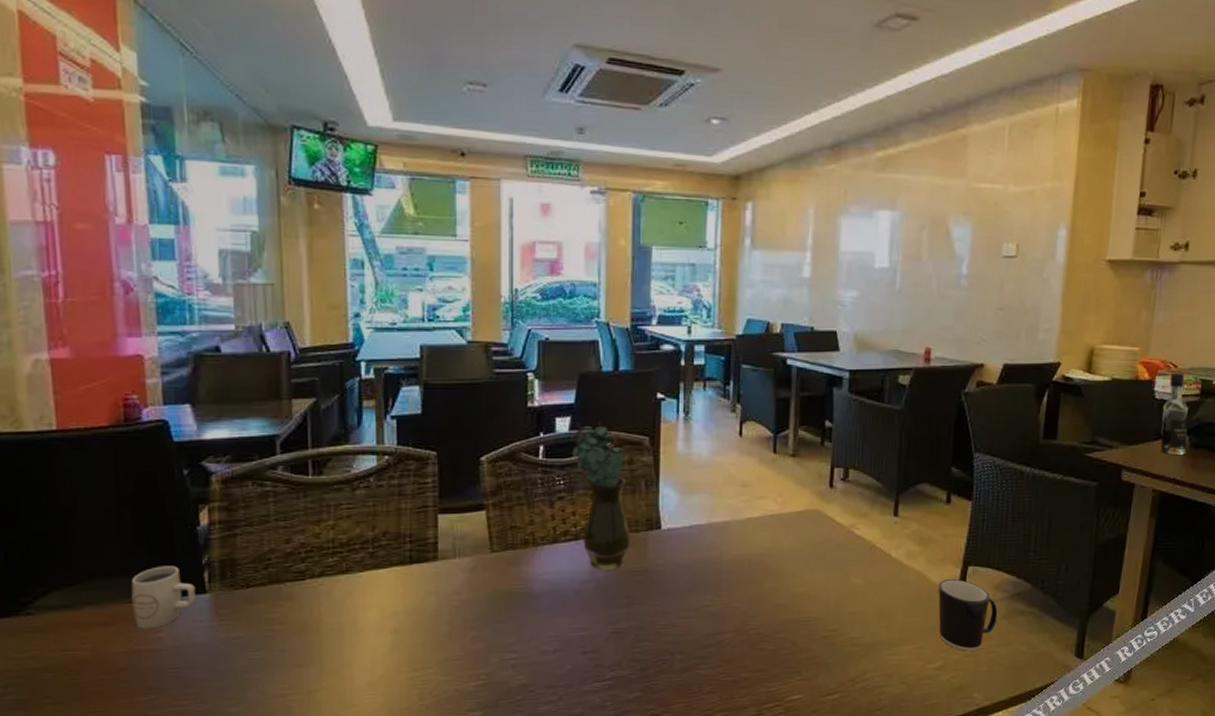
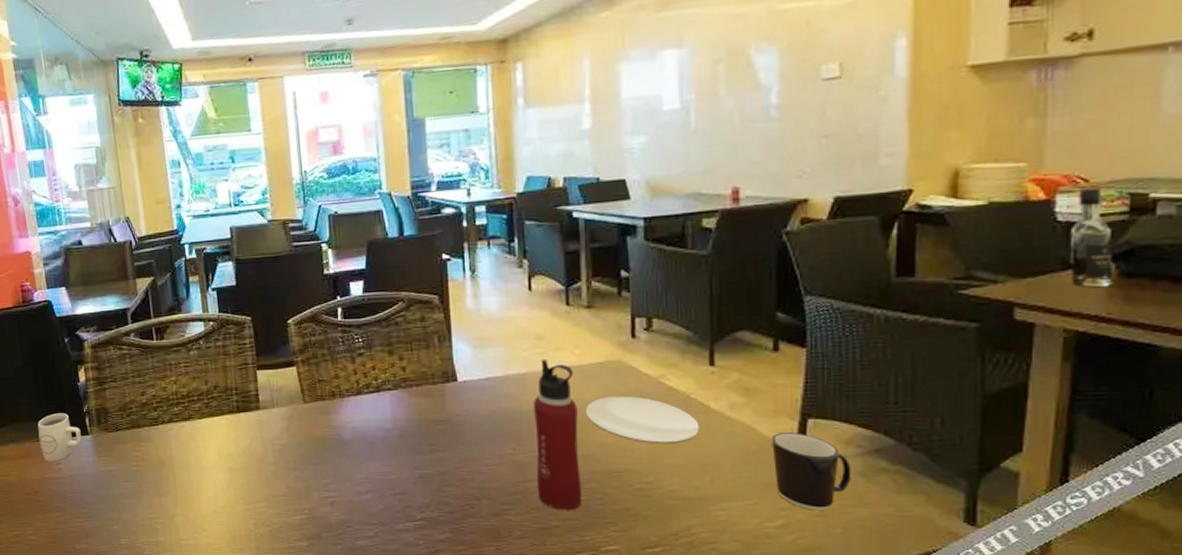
vase: present [572,422,631,570] -> none [367,284,429,419]
water bottle: none [730,506,775,663] -> present [533,358,582,511]
plate: none [782,545,881,593] -> present [585,396,700,444]

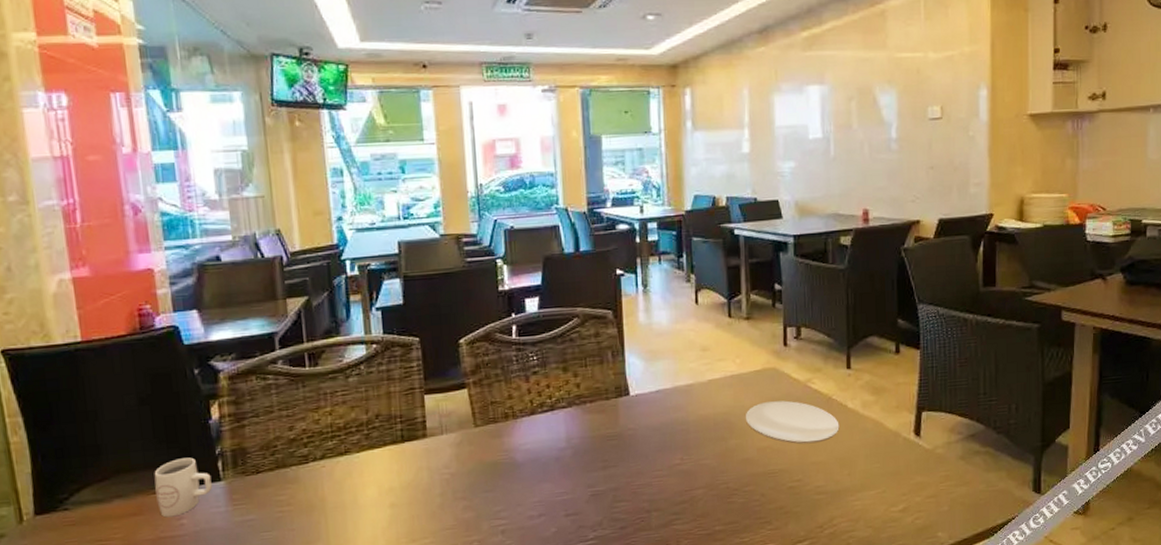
water bottle: present [533,358,582,511] -> none [699,369,742,516]
mug: present [772,432,851,511] -> none [895,424,954,493]
bottle: present [1069,187,1113,288] -> none [1095,214,1122,294]

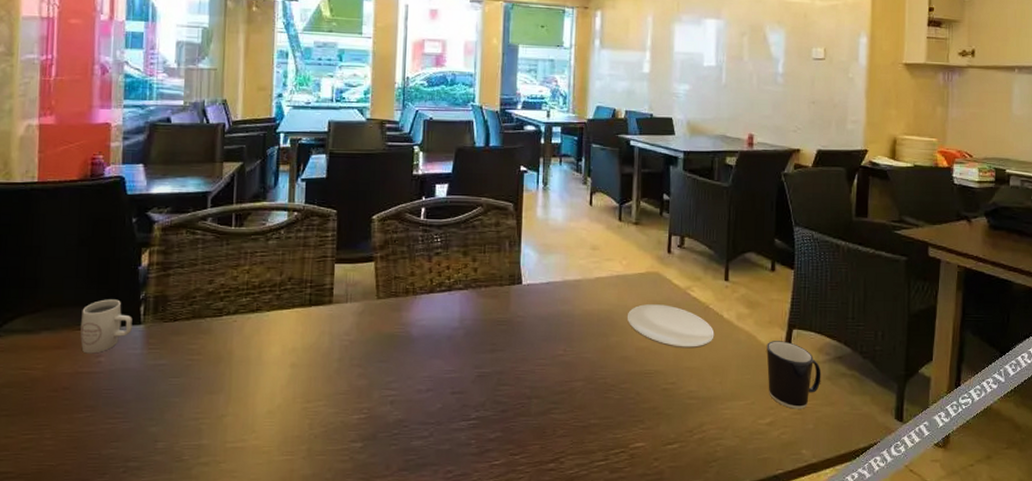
mug: none [895,424,954,493] -> present [766,341,821,409]

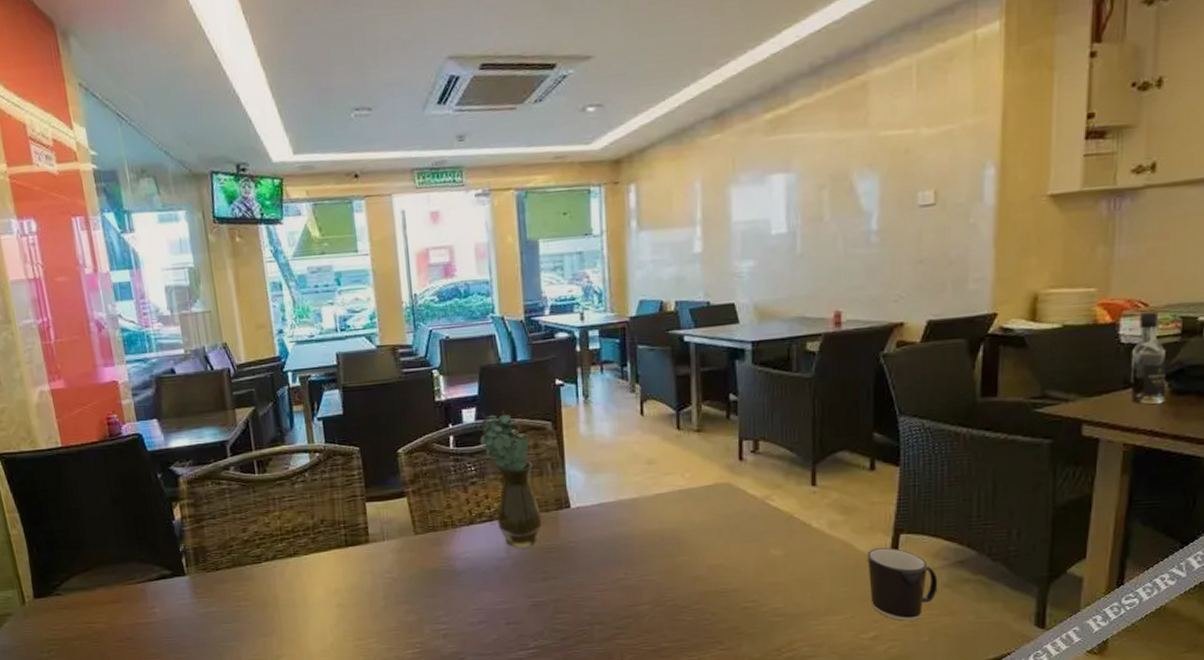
mug: present [80,299,133,354] -> none [128,553,178,606]
vase: none [448,189,496,319] -> present [479,411,542,548]
plate: present [626,304,715,349] -> none [694,517,802,564]
bottle: none [961,161,986,236] -> present [1130,311,1167,405]

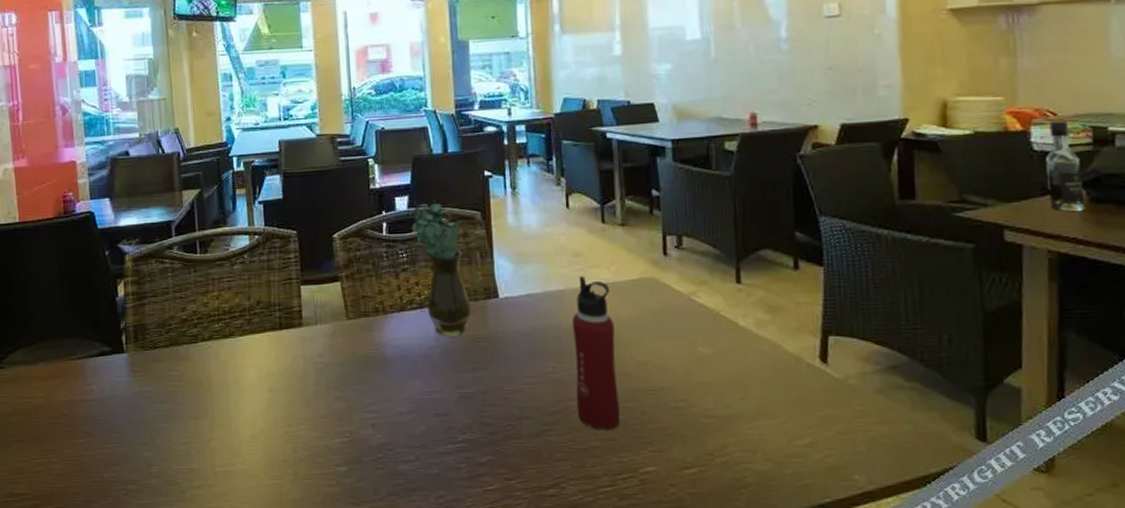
water bottle: none [645,483,691,633] -> present [572,275,620,431]
mug: present [867,547,938,621] -> none [796,350,871,428]

